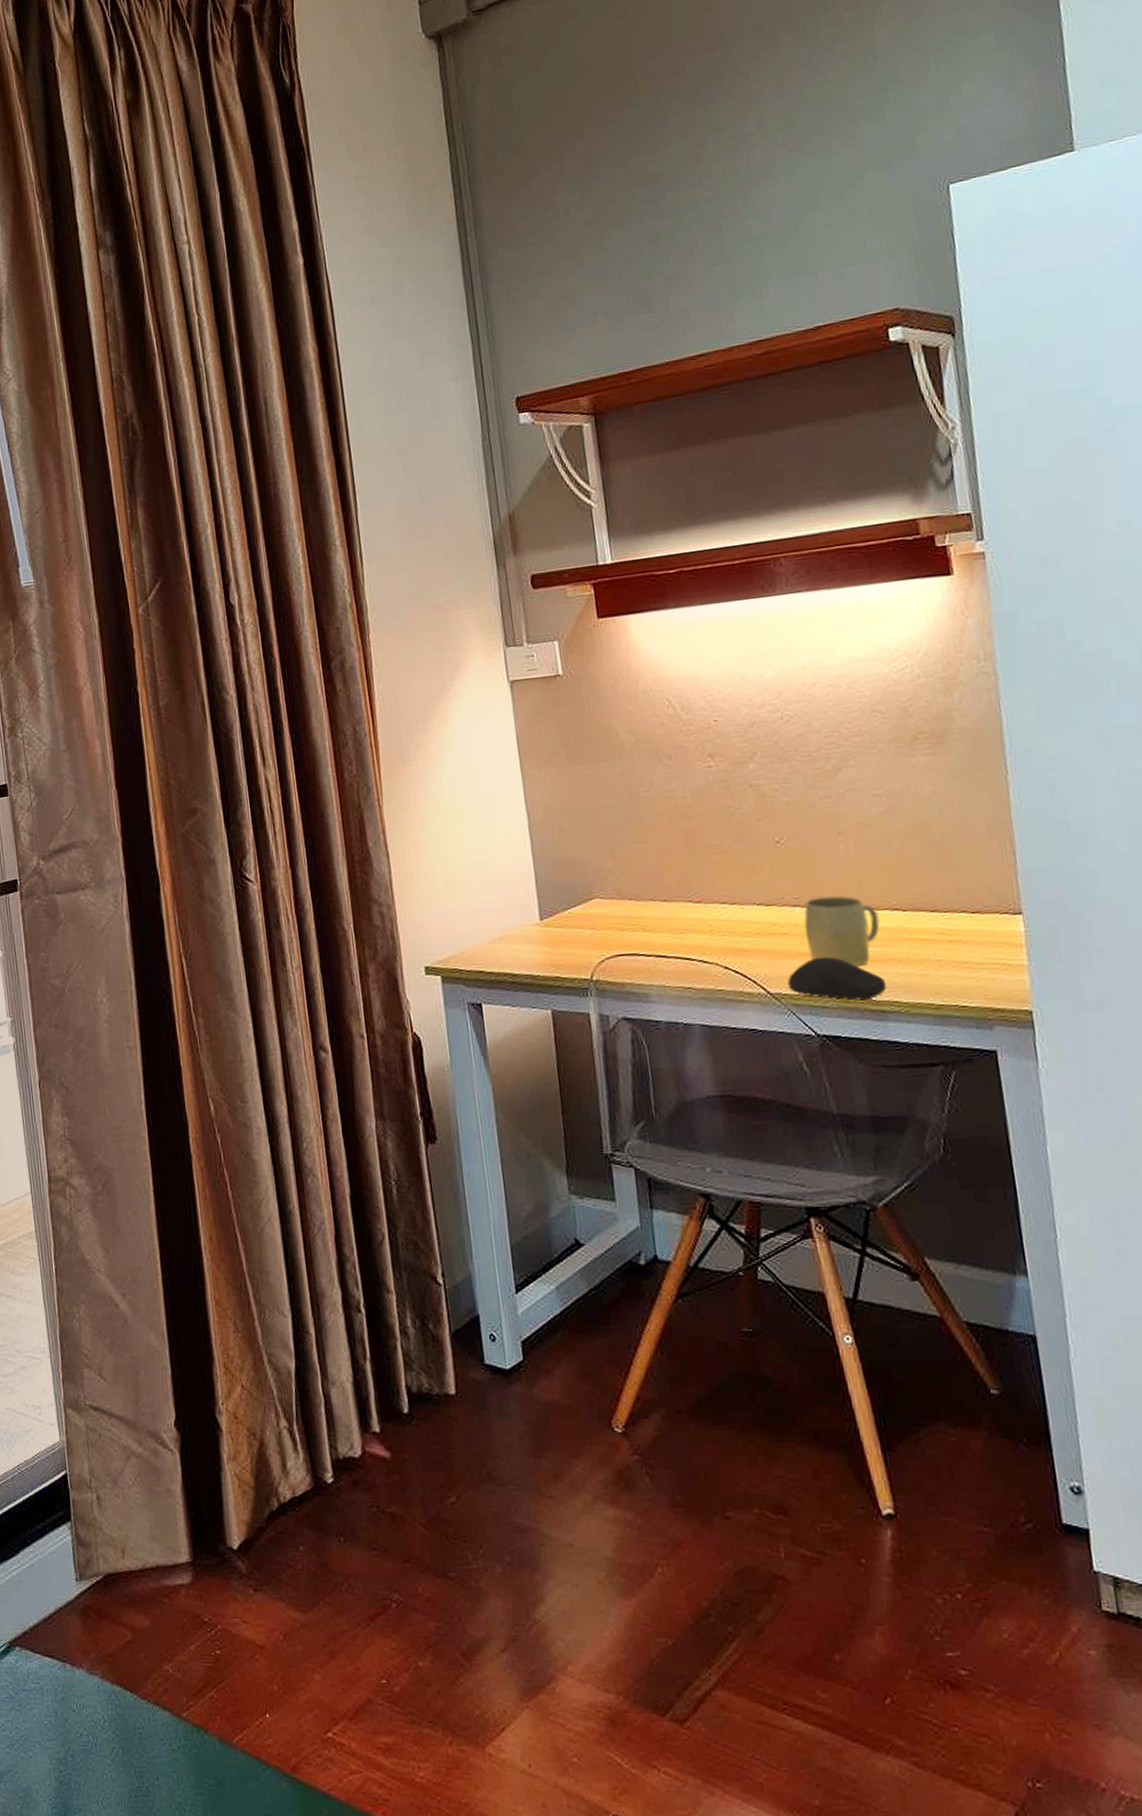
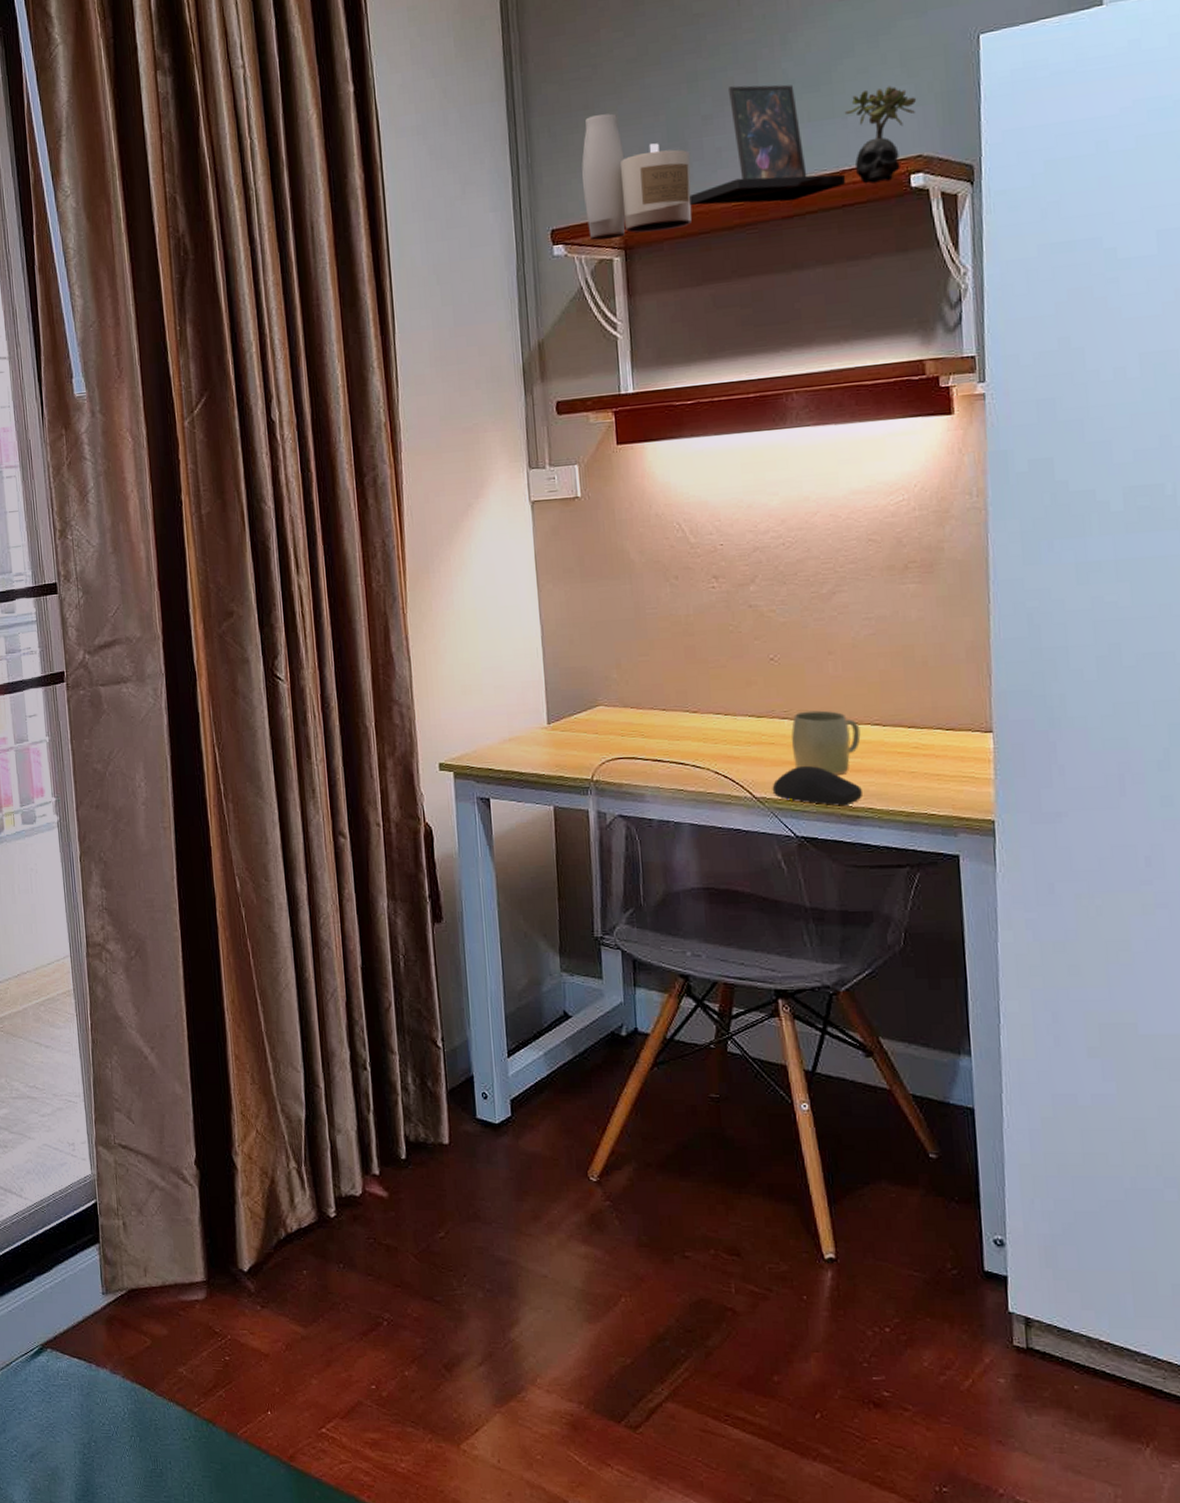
vase: none [544,276,594,407] -> present [581,113,626,241]
candle: none [584,305,663,398] -> present [620,143,692,233]
photo frame: none [658,241,822,368] -> present [688,84,846,206]
succulent plant: none [814,239,889,340] -> present [844,86,917,185]

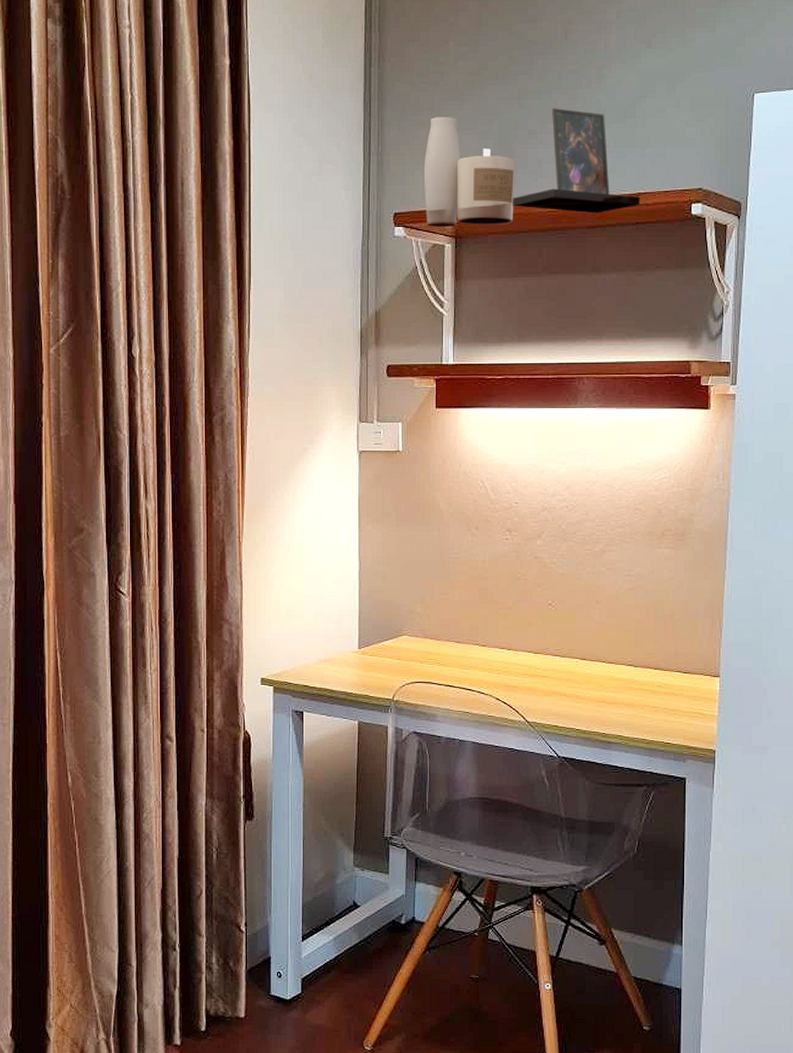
computer mouse: present [772,765,862,805] -> none [542,696,614,732]
mug: present [791,710,861,775] -> none [560,650,616,706]
succulent plant: present [844,86,917,185] -> none [644,126,702,208]

